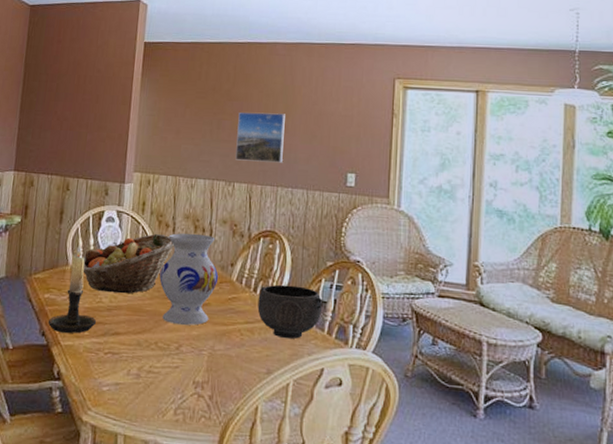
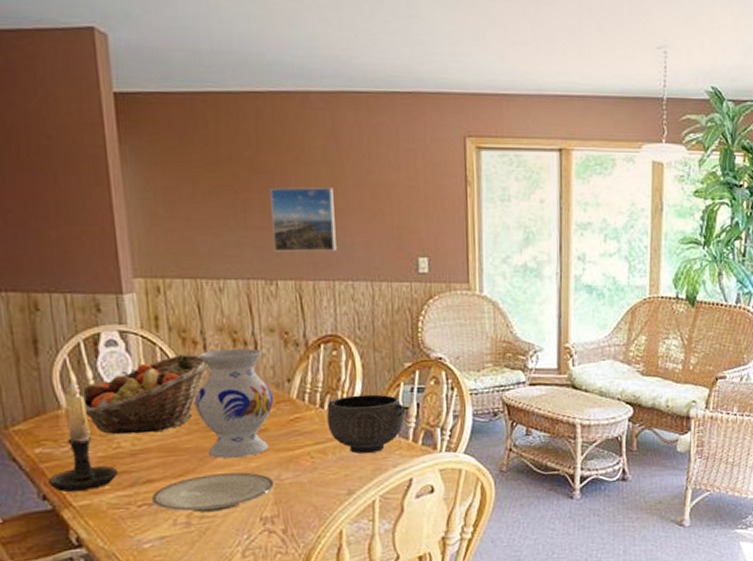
plate: none [115,335,209,369] -> present [151,472,275,513]

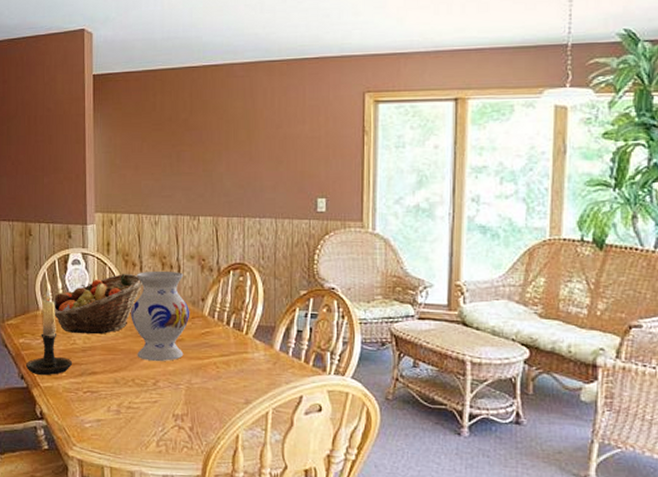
plate: present [151,472,275,513] -> none [94,373,186,404]
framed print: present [270,187,336,252] -> none [198,140,248,193]
bowl: present [327,394,405,454] -> none [232,316,298,369]

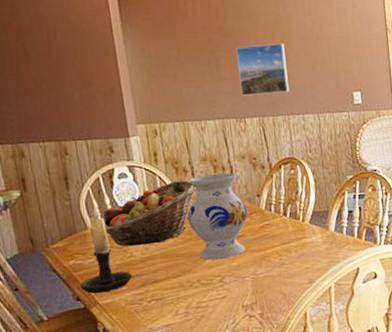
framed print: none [198,140,248,193] -> present [236,43,289,96]

